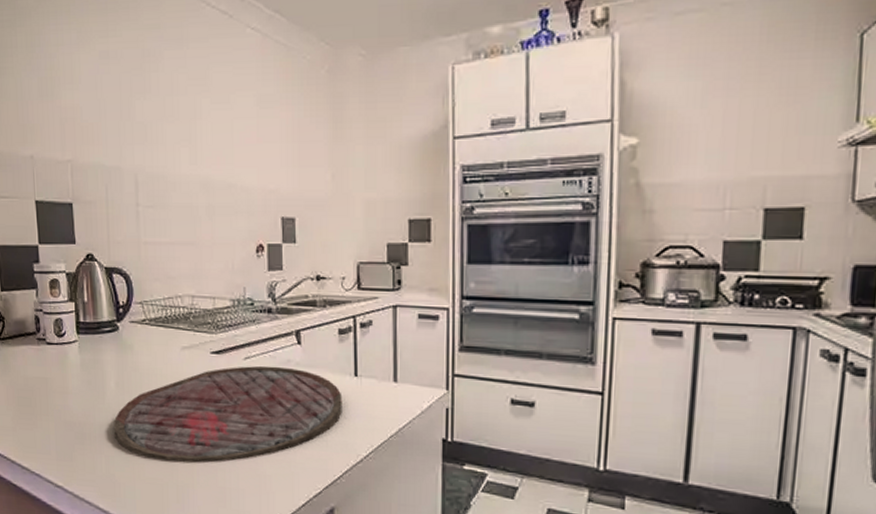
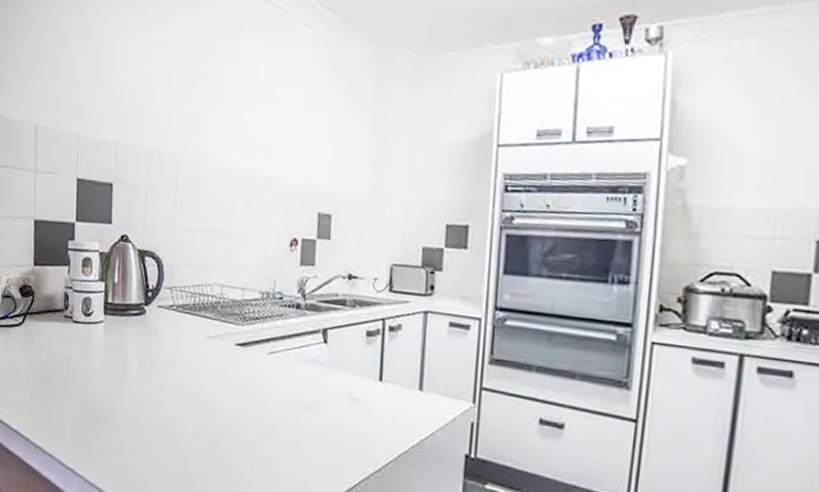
cutting board: present [113,365,342,463] -> none [130,361,365,458]

